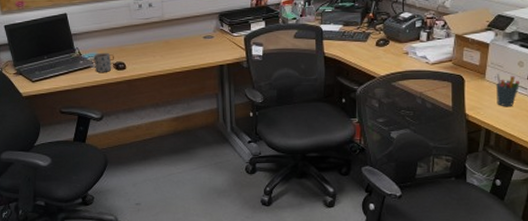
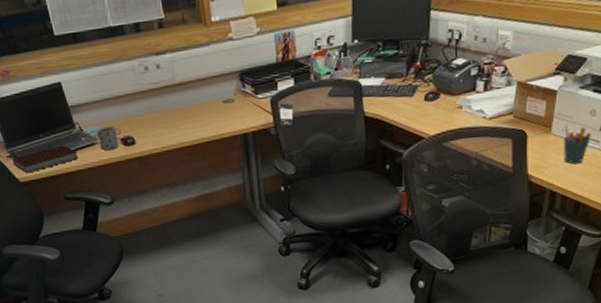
notebook: none [18,66,75,89] -> present [12,145,78,174]

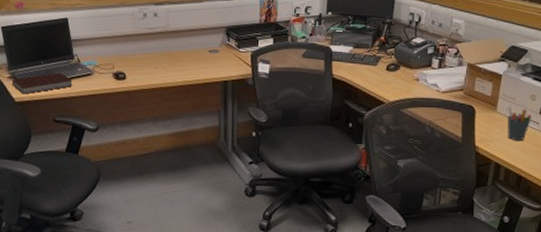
mug: present [92,126,119,150] -> none [87,60,112,81]

